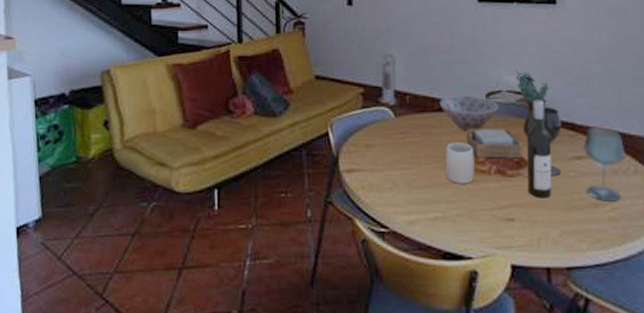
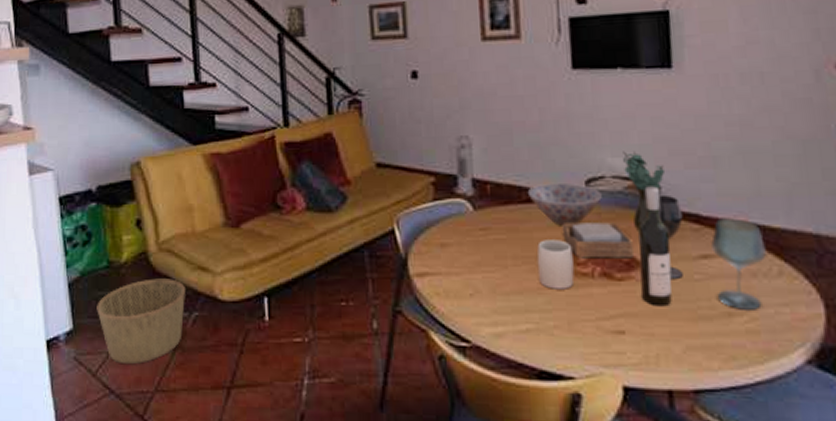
basket: none [64,172,145,249] -> present [97,278,185,365]

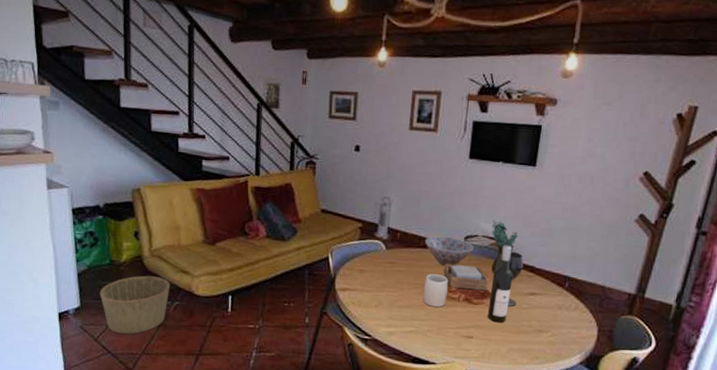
wine glass: present [711,216,766,312] -> none [535,270,571,330]

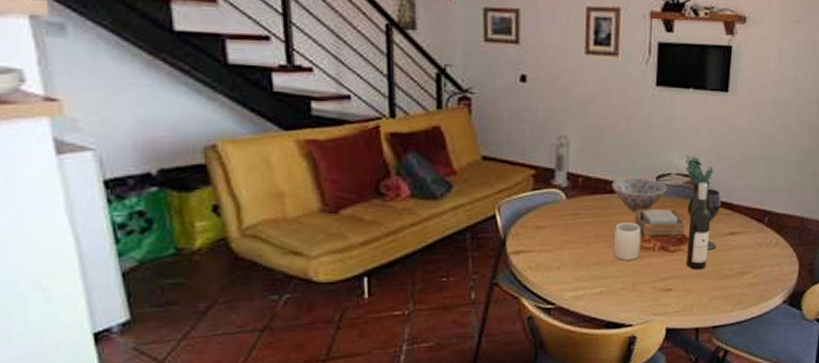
basket: present [100,275,170,335] -> none [162,264,275,350]

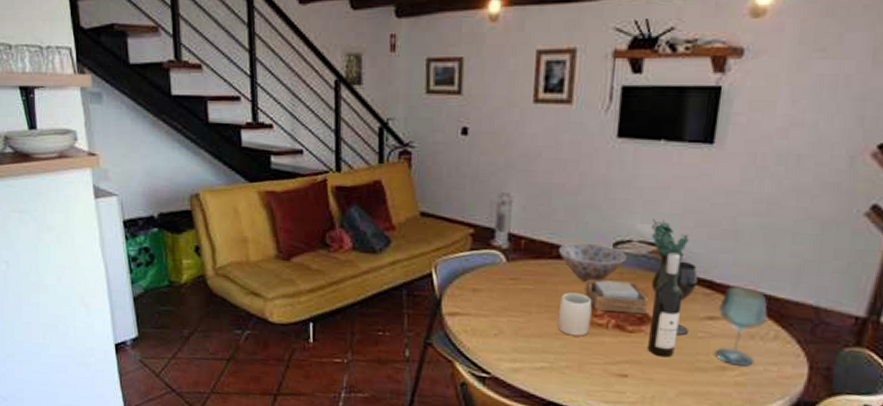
wine glass: none [737,205,770,271] -> present [716,285,768,367]

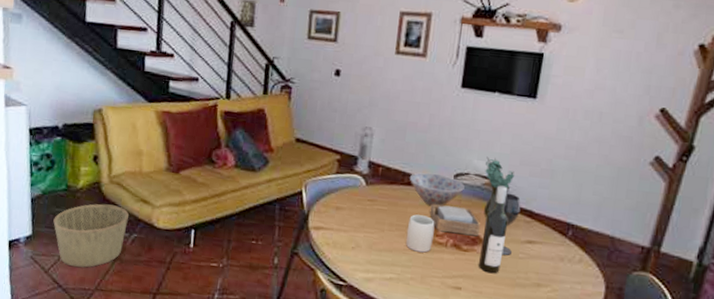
basket: none [159,299,239,370] -> present [53,203,129,268]
wine glass: present [716,285,768,367] -> none [533,215,575,285]

